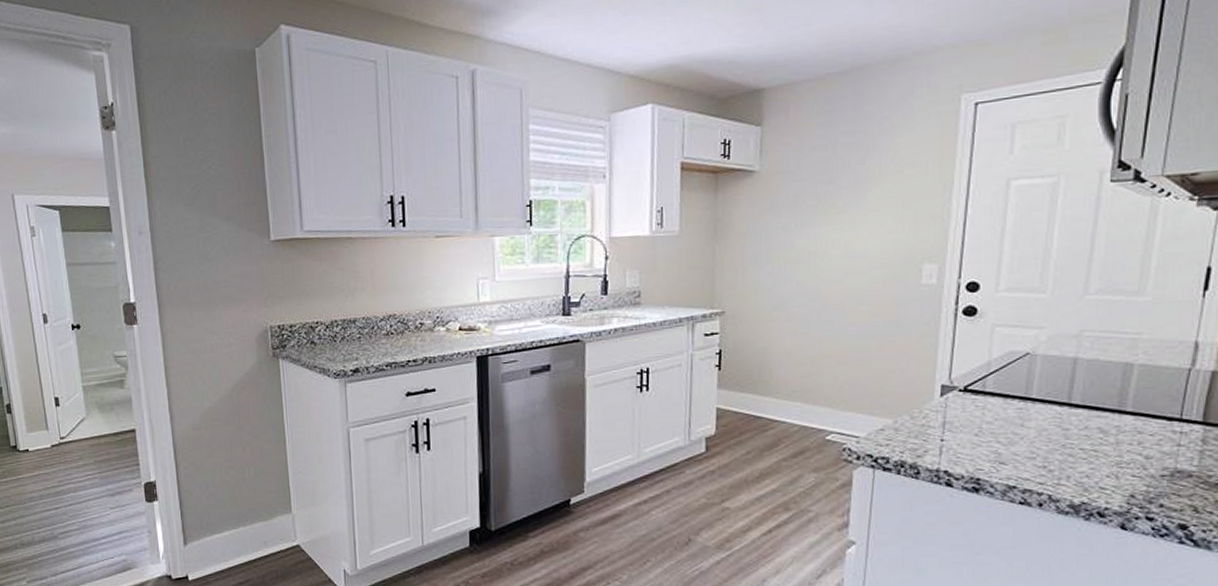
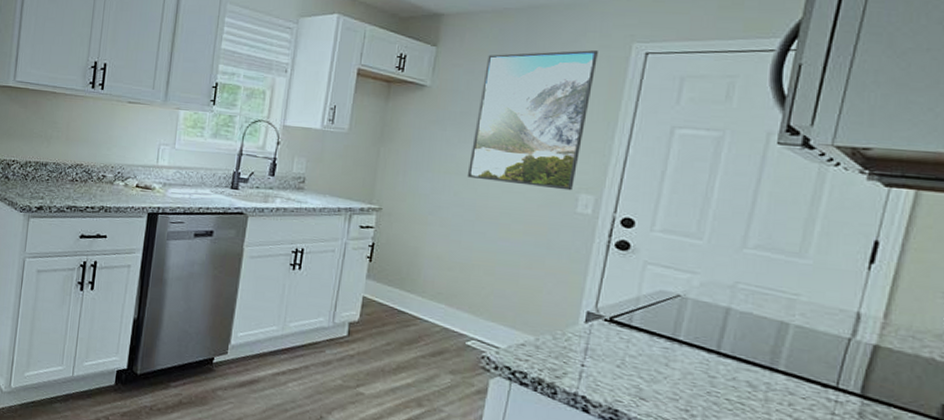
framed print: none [808,108,928,265] -> present [467,50,598,191]

